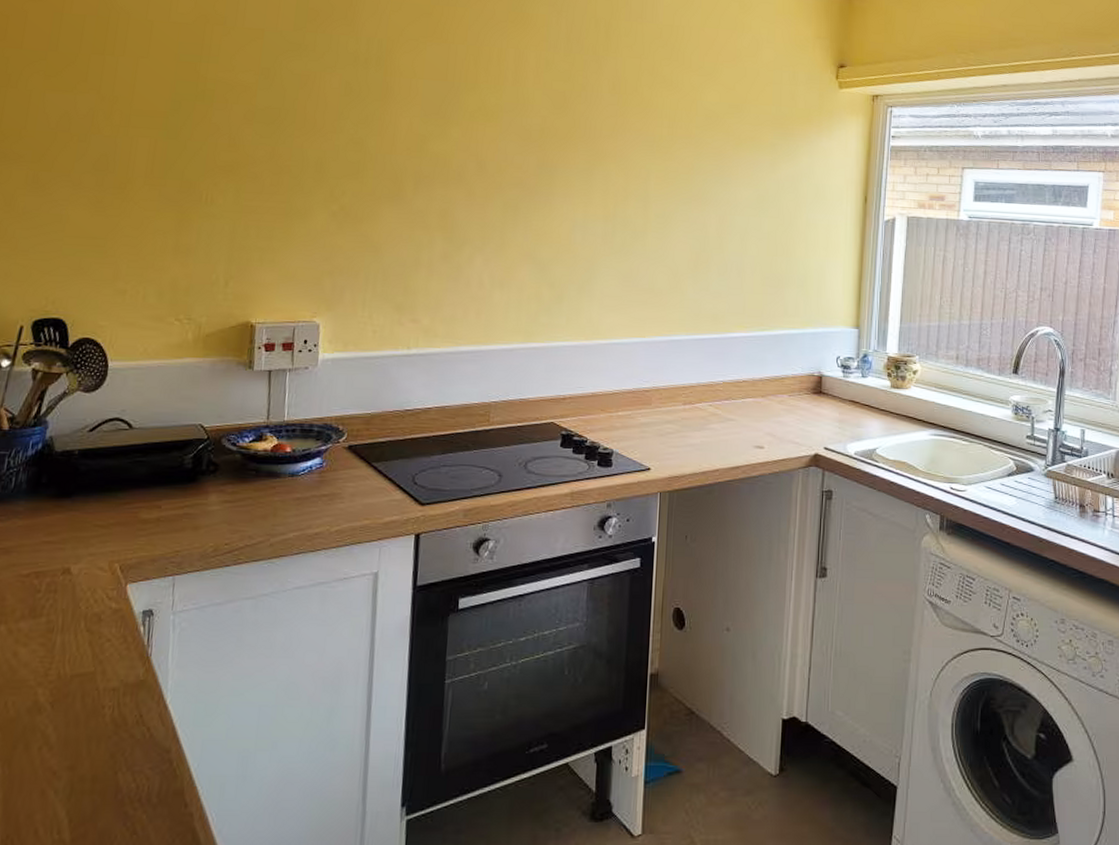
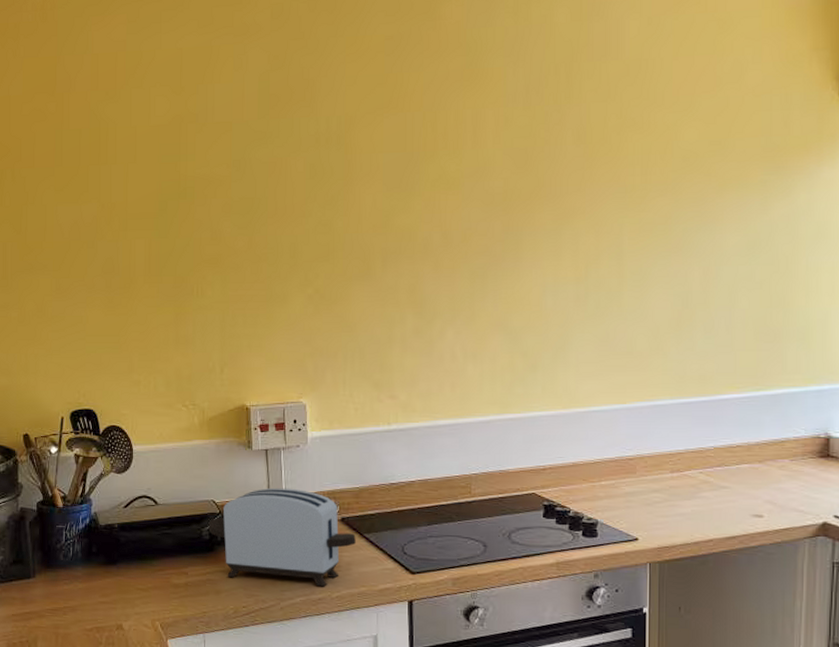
toaster: none [192,412,363,521] -> present [208,487,356,587]

